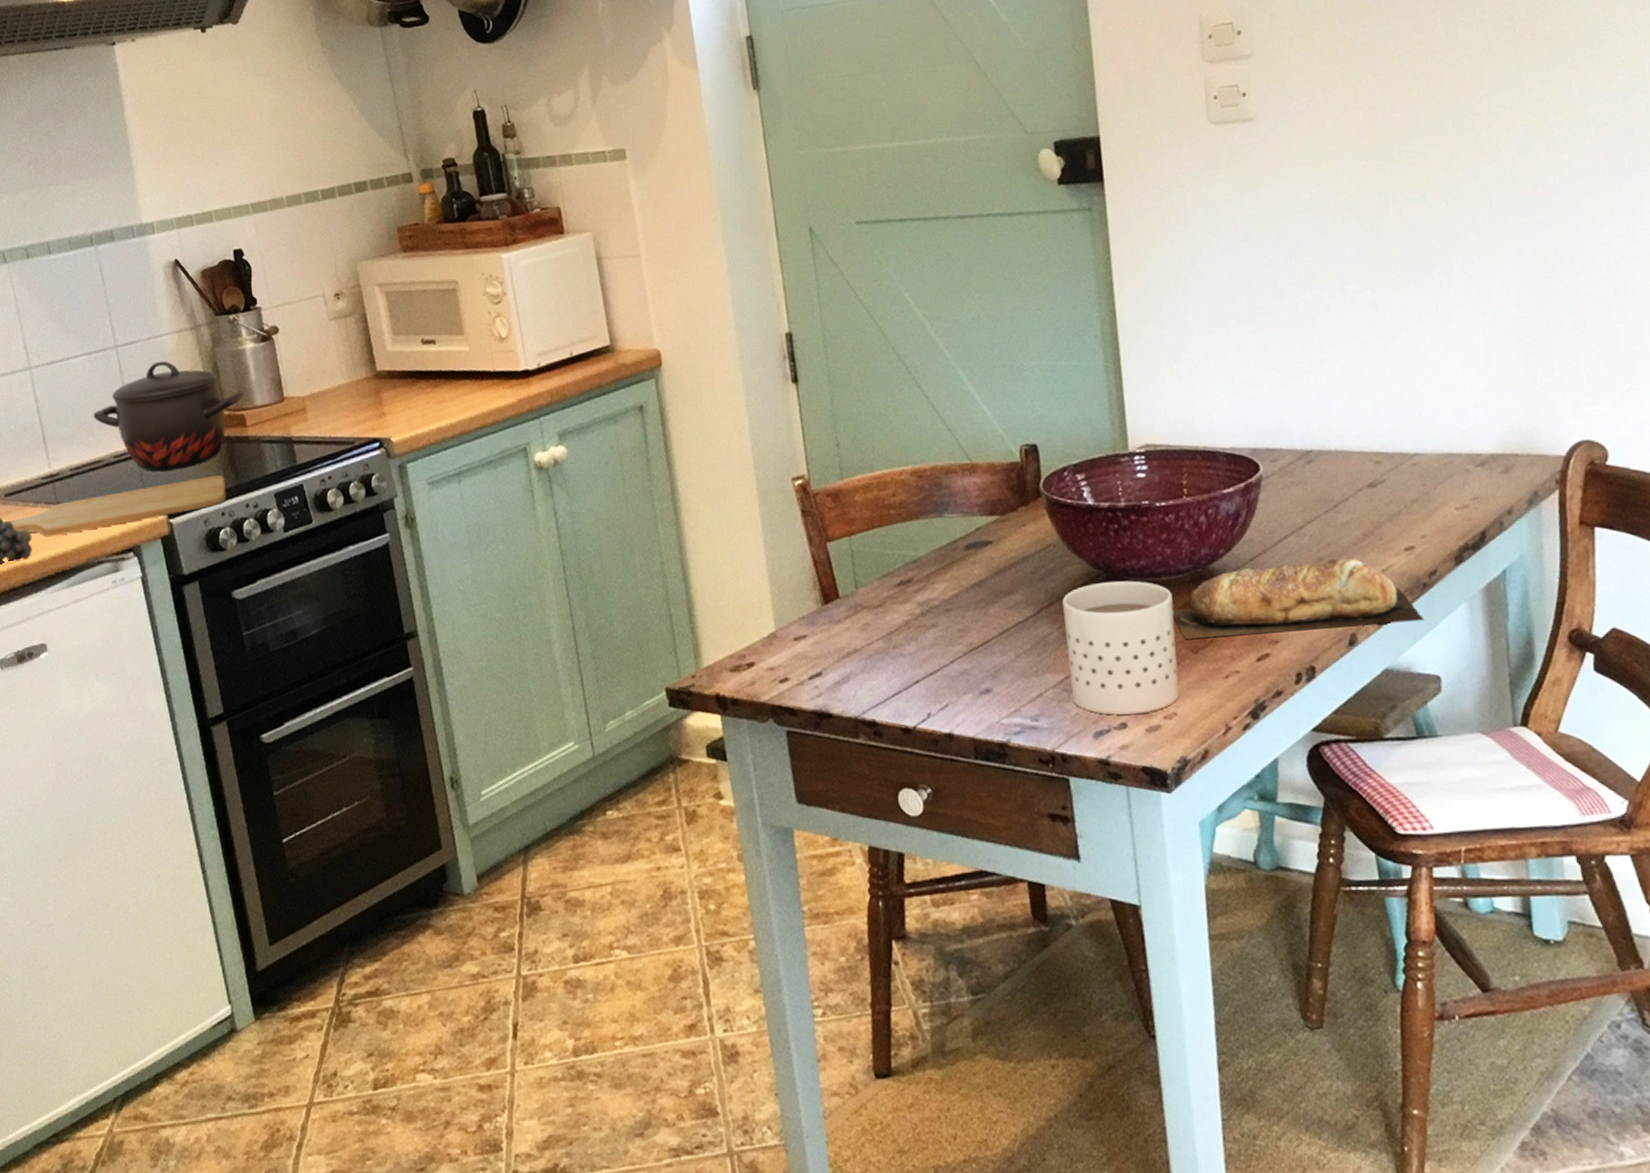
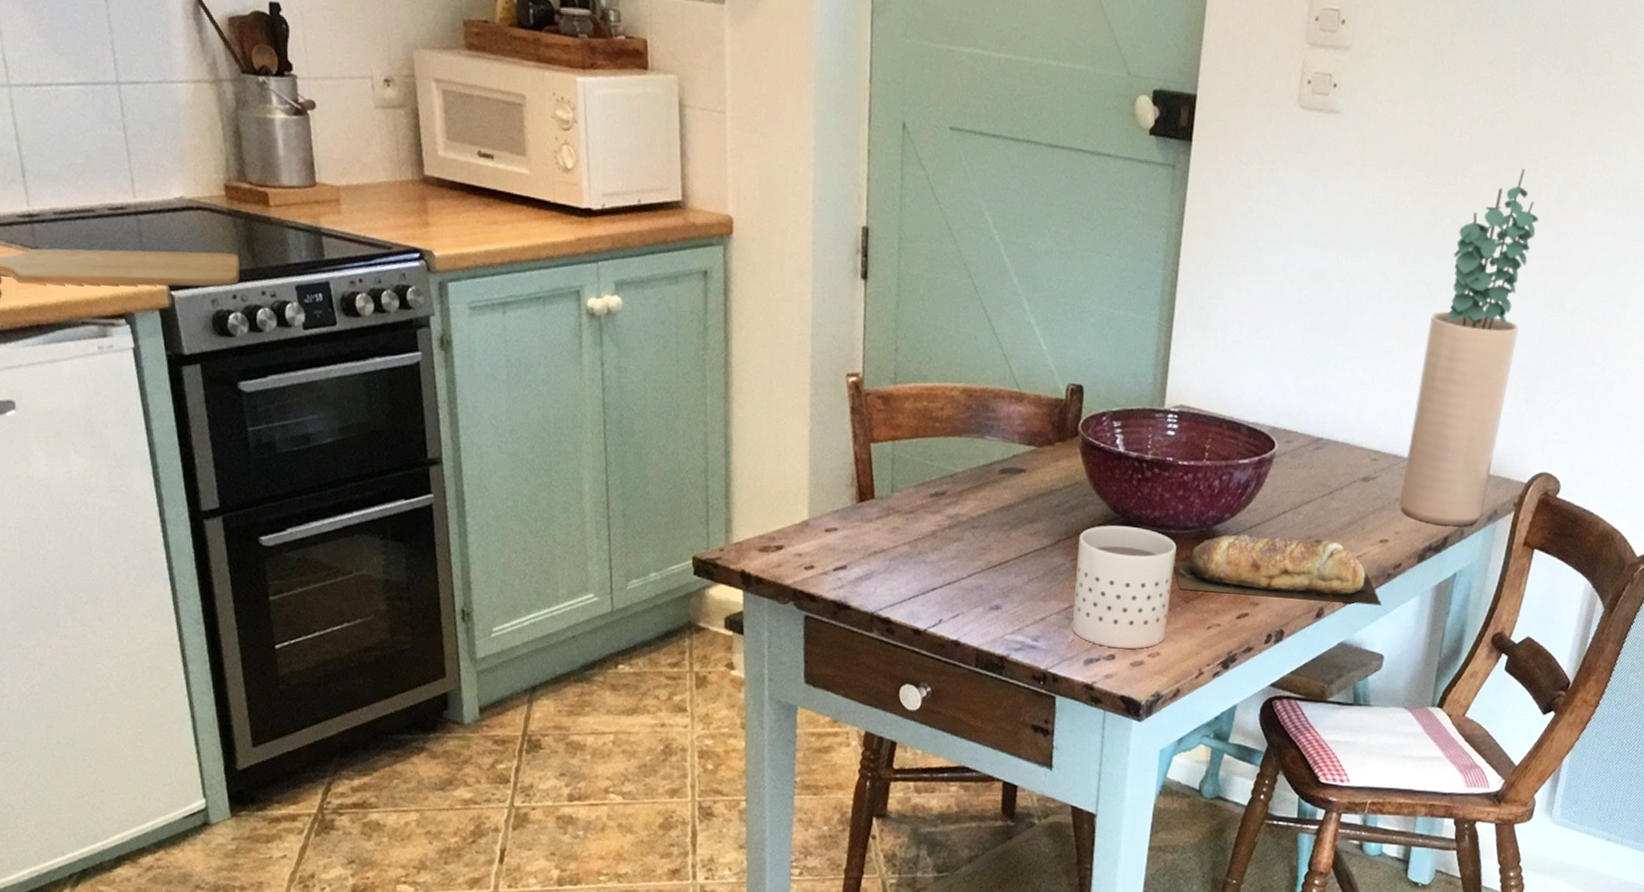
cooking pot: present [93,361,245,471] -> none [85,111,270,237]
vase: none [1405,129,1520,520] -> present [1400,168,1539,527]

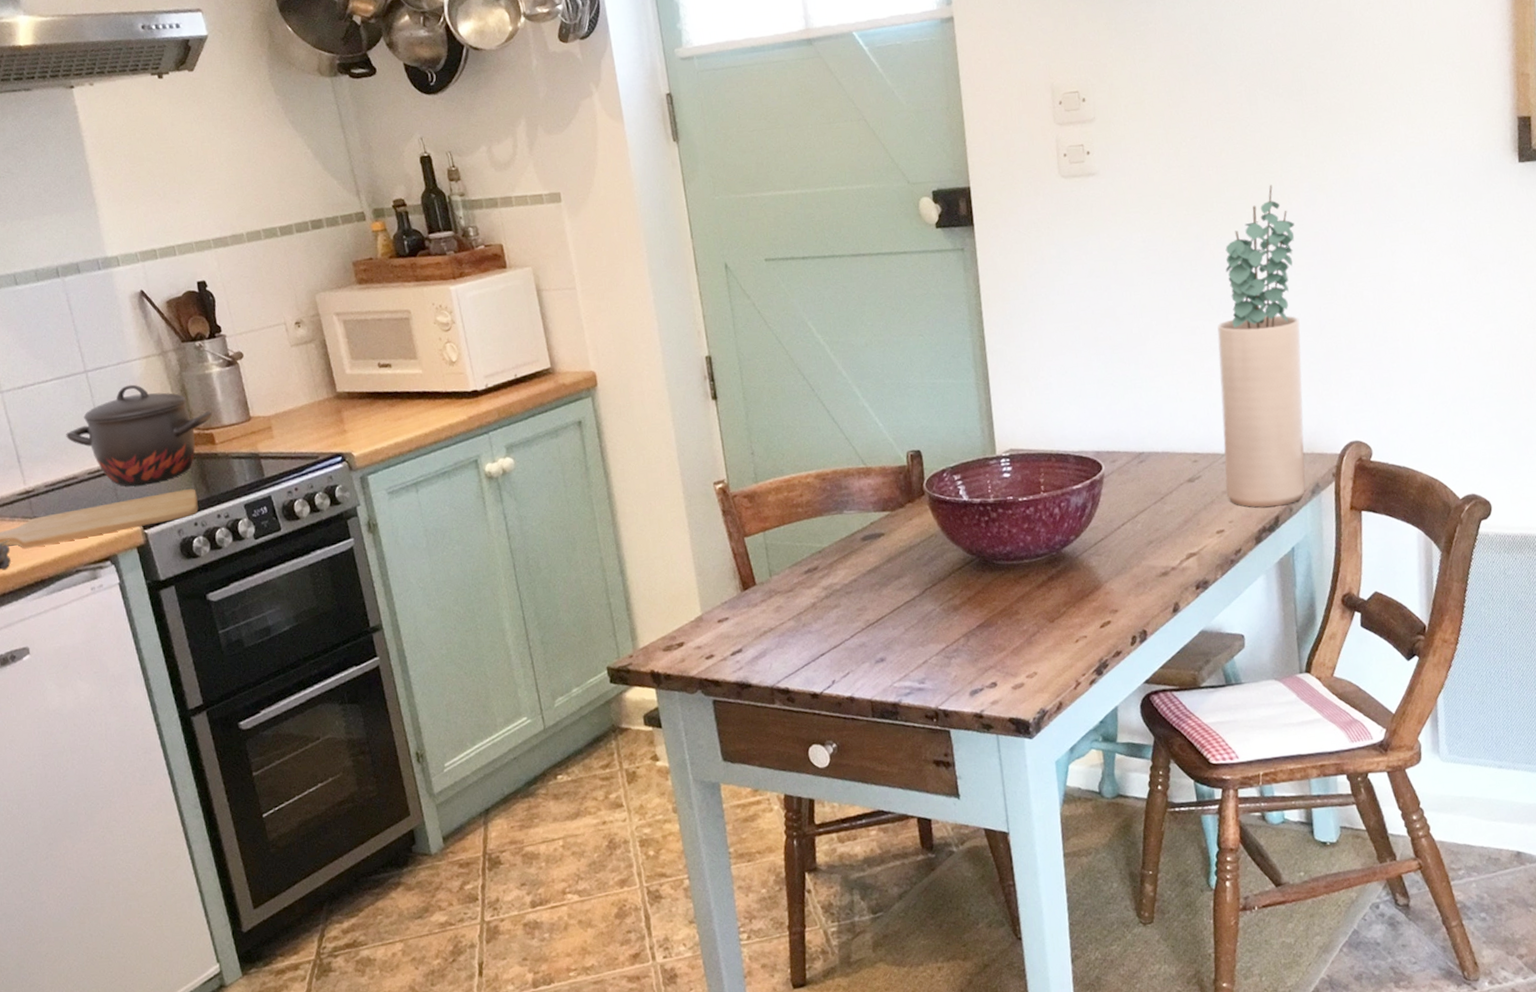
cooking pot: none [85,111,270,237] -> present [66,384,213,486]
mug: present [1071,525,1177,649] -> none [943,563,1039,677]
bread loaf: present [1173,534,1382,606] -> none [1033,541,1232,611]

